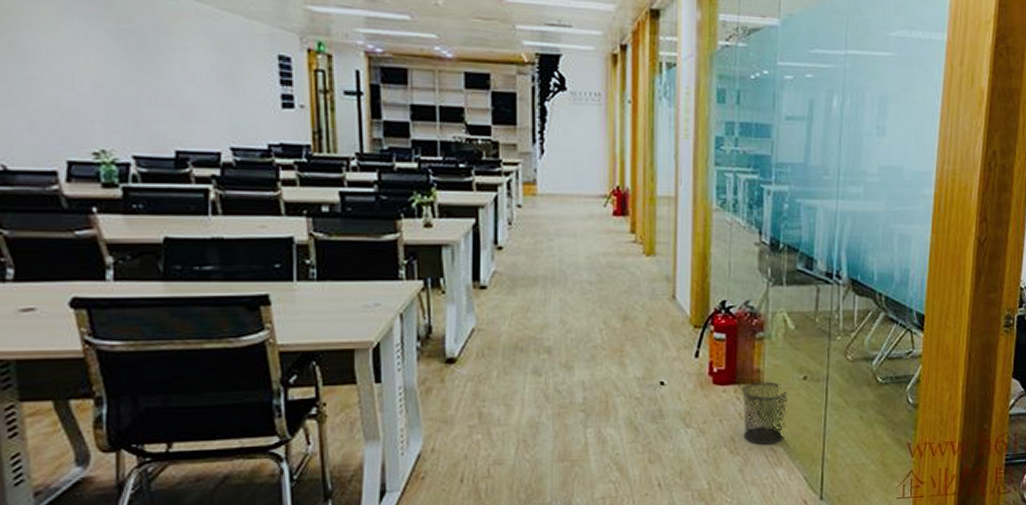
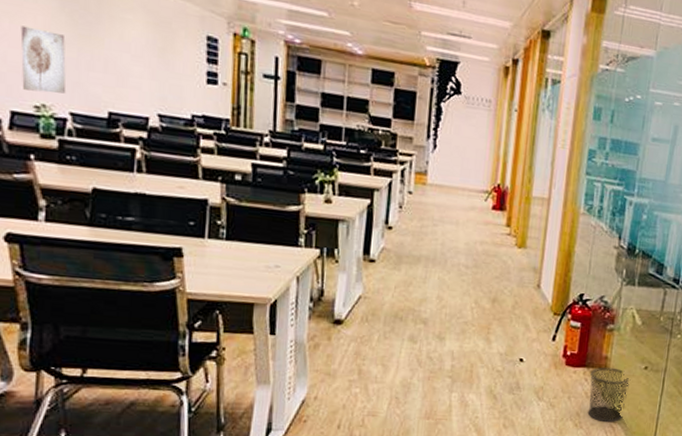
wall art: none [72,65,127,137] -> present [20,25,67,94]

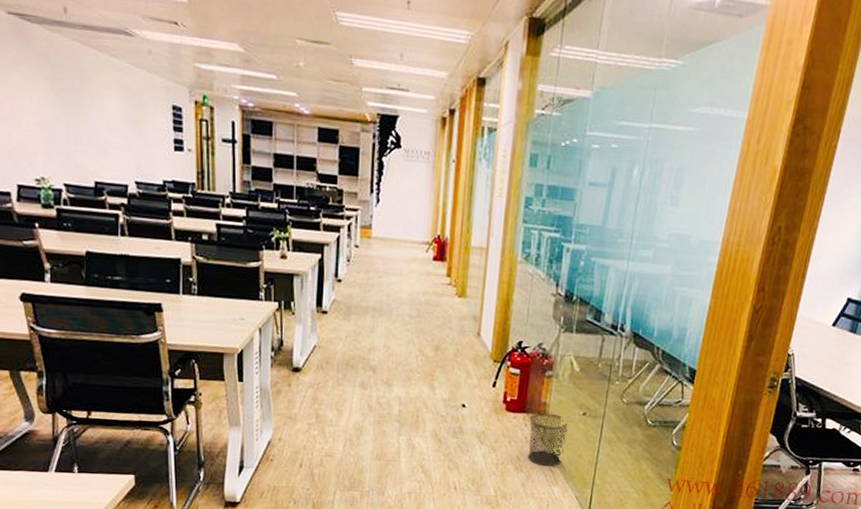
wall art: present [20,25,67,94] -> none [20,107,60,167]

